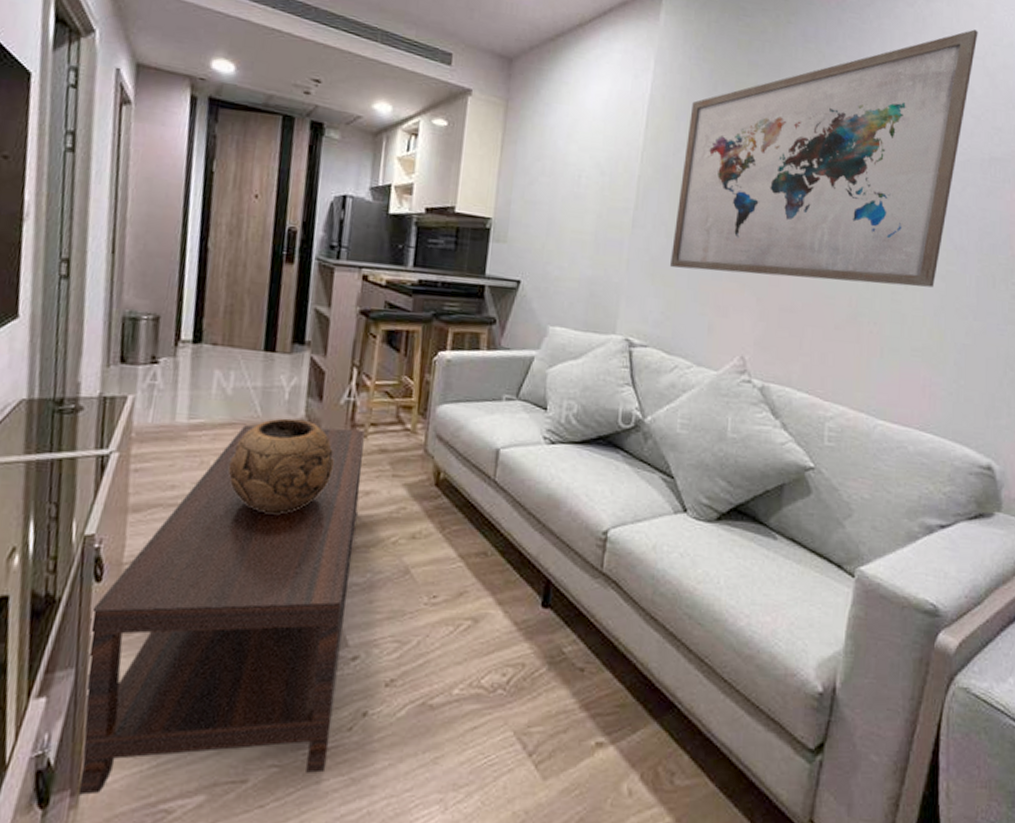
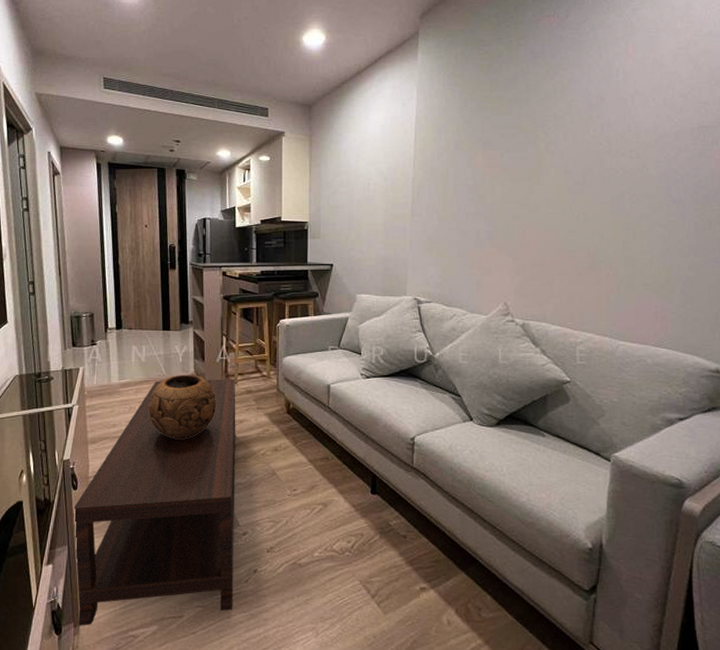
wall art: present [669,29,978,288] -> none [442,26,680,243]

